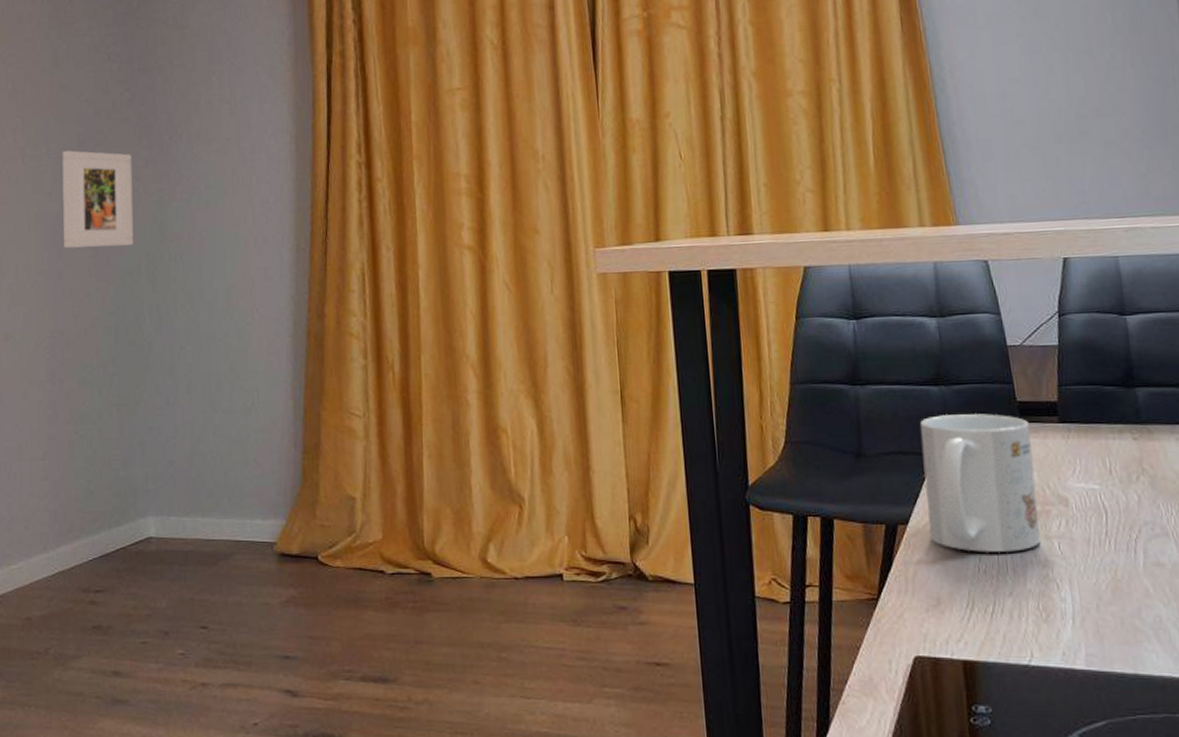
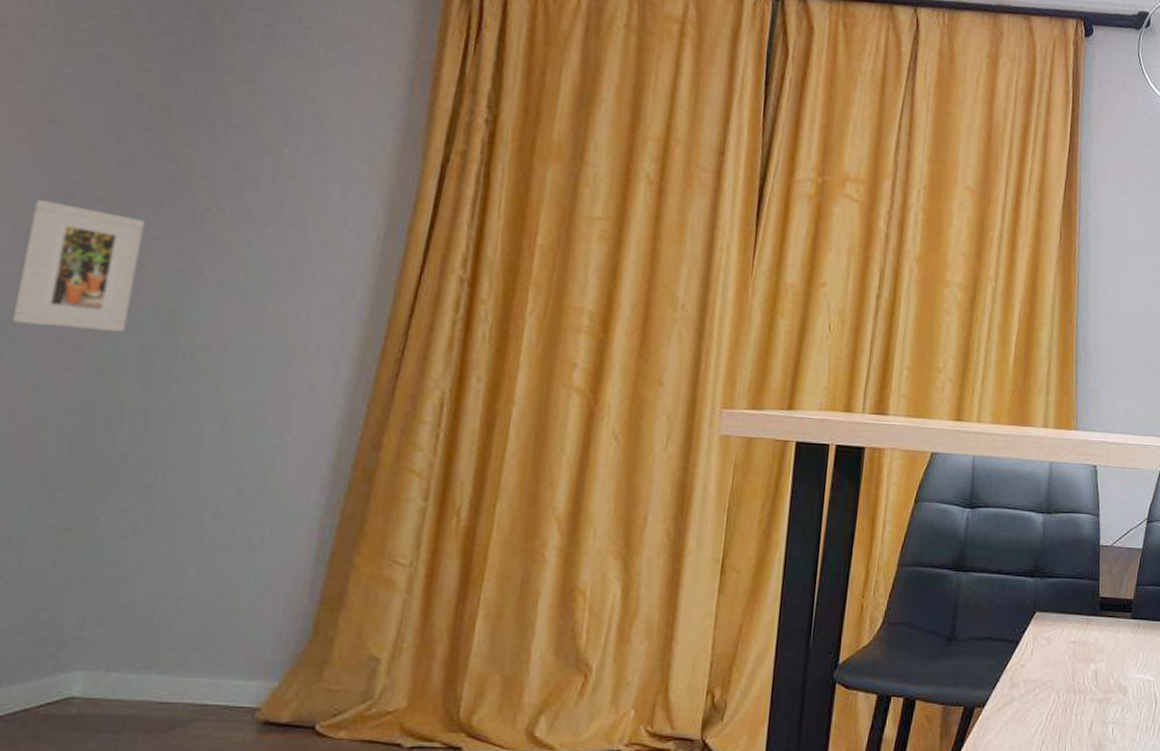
mug: present [920,414,1040,552] -> none [1002,605,1107,735]

